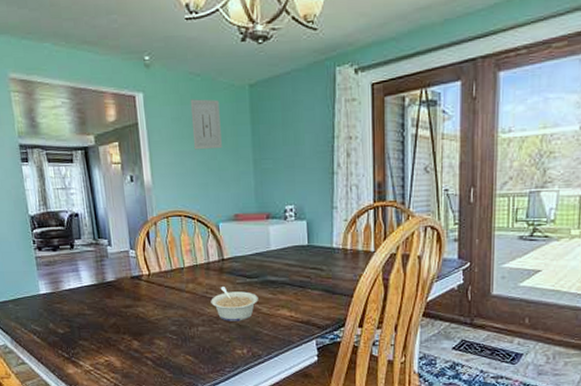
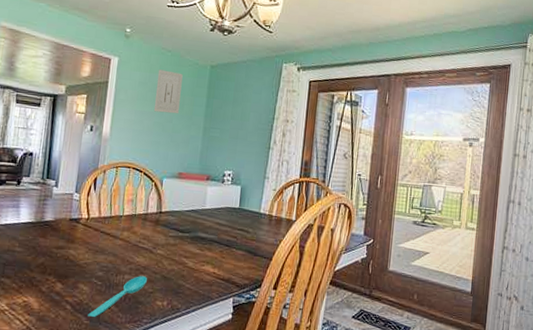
spoon: none [170,326,222,370] -> present [88,276,147,317]
legume: present [211,287,259,321] -> none [141,238,187,273]

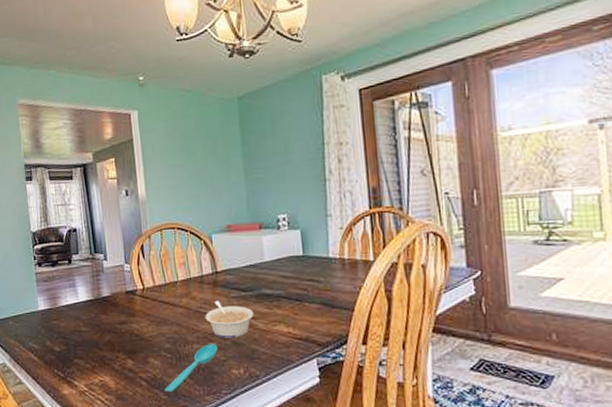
legume: none [141,238,187,273] -> present [205,301,254,338]
wall art: present [153,69,183,114] -> none [181,113,213,163]

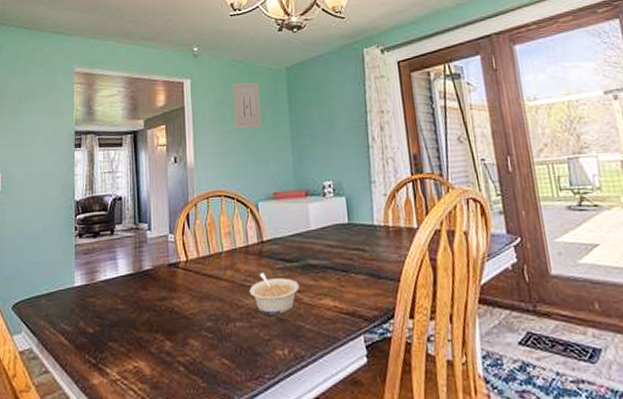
spoon: present [164,344,217,391] -> none [204,321,261,378]
wall art: none [181,113,213,163] -> present [232,82,261,130]

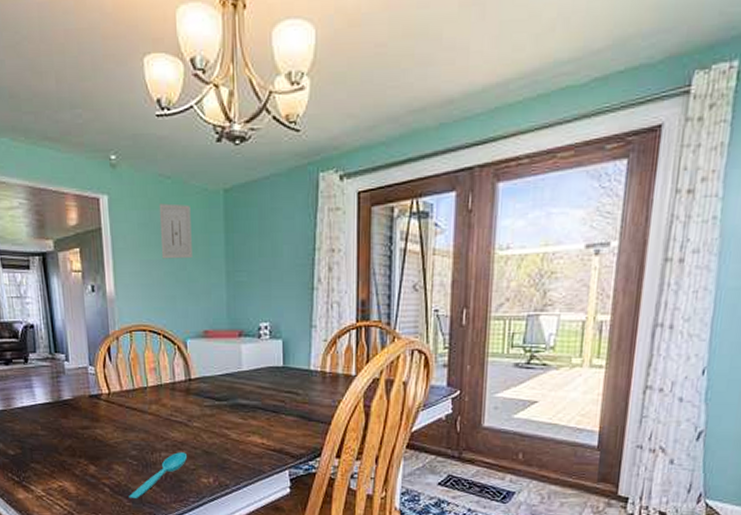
spoon: none [204,321,261,378] -> present [129,452,187,498]
legume: present [249,273,300,315] -> none [175,409,227,447]

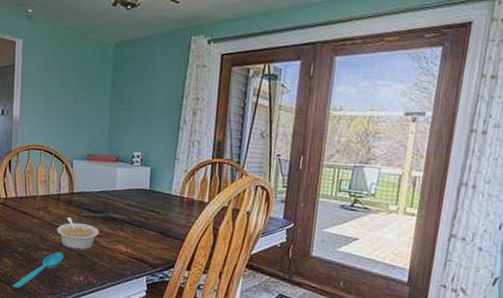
wall art: present [158,203,192,259] -> none [60,50,87,96]
legume: none [175,409,227,447] -> present [57,217,100,251]

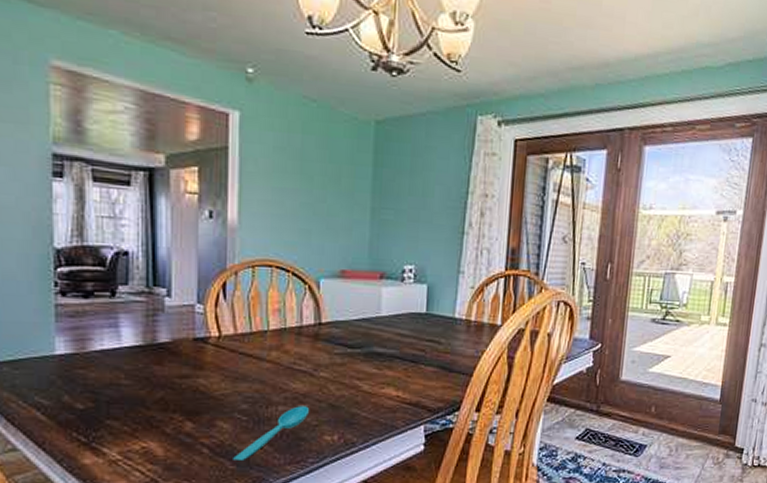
legume: present [57,217,100,251] -> none [298,357,360,400]

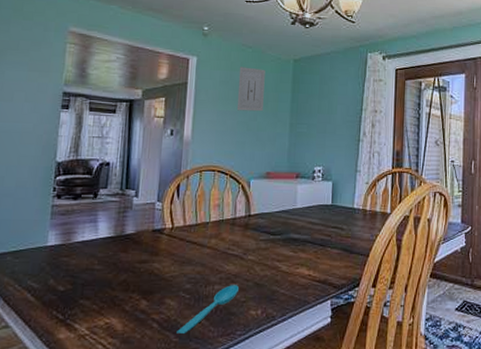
wall art: none [298,127,336,191] -> present [236,67,265,112]

